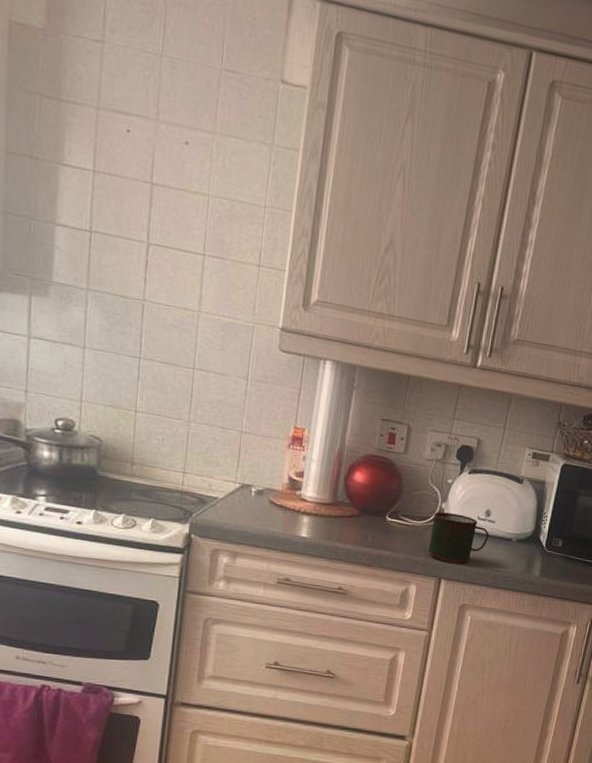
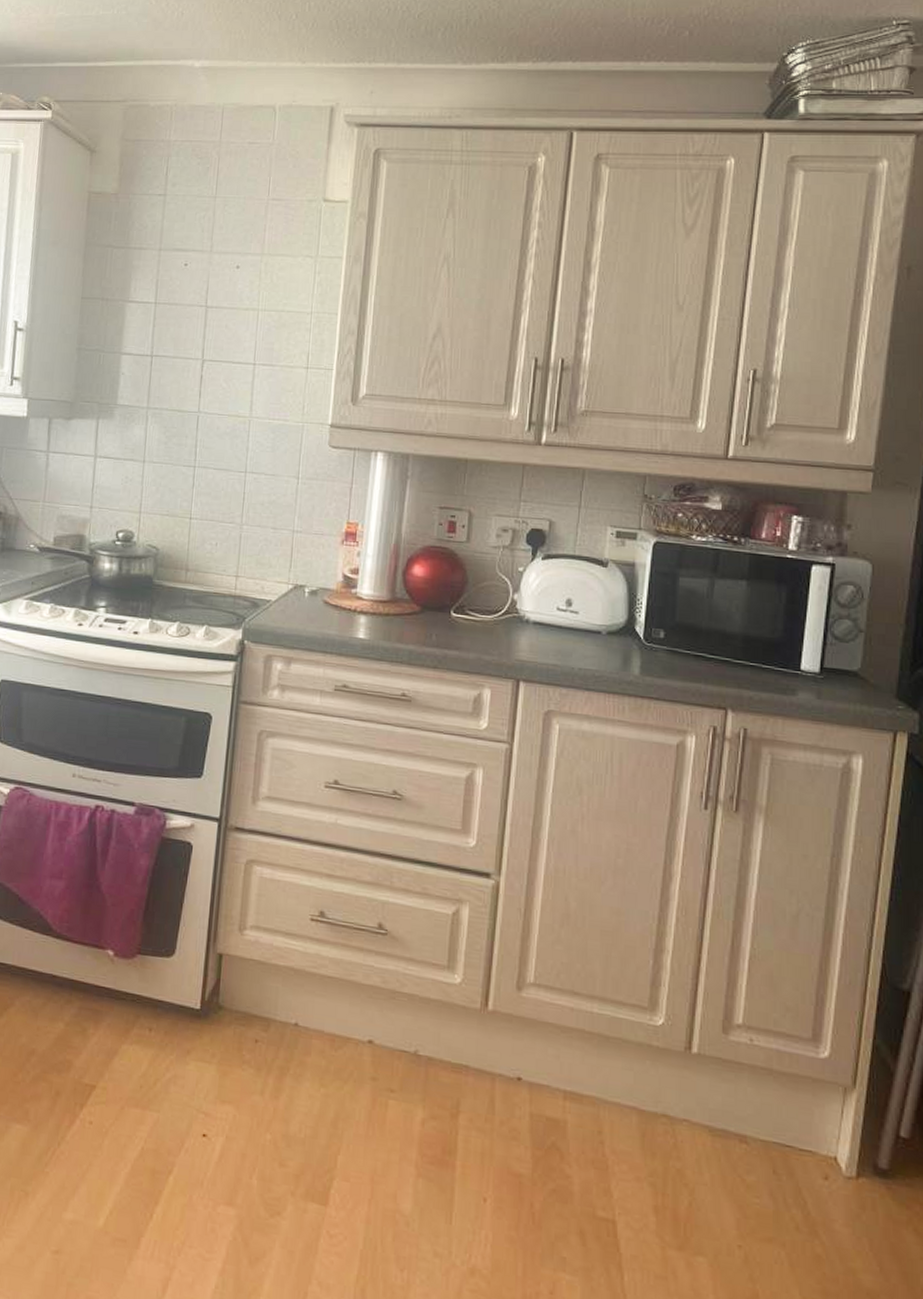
mug: present [429,512,490,563] -> none [502,604,573,662]

